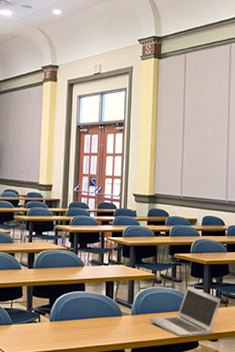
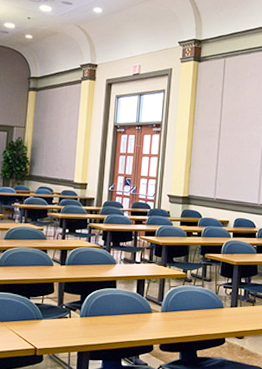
laptop: present [149,285,222,337] -> none [178,284,249,334]

